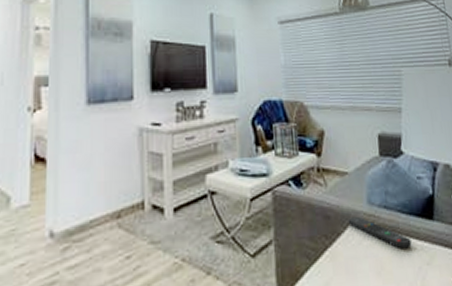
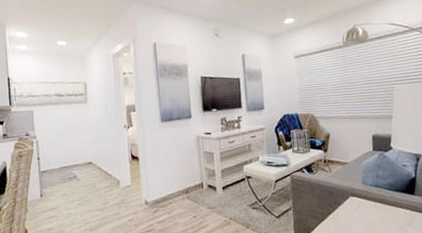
remote control: present [348,216,412,248] -> none [347,192,396,214]

